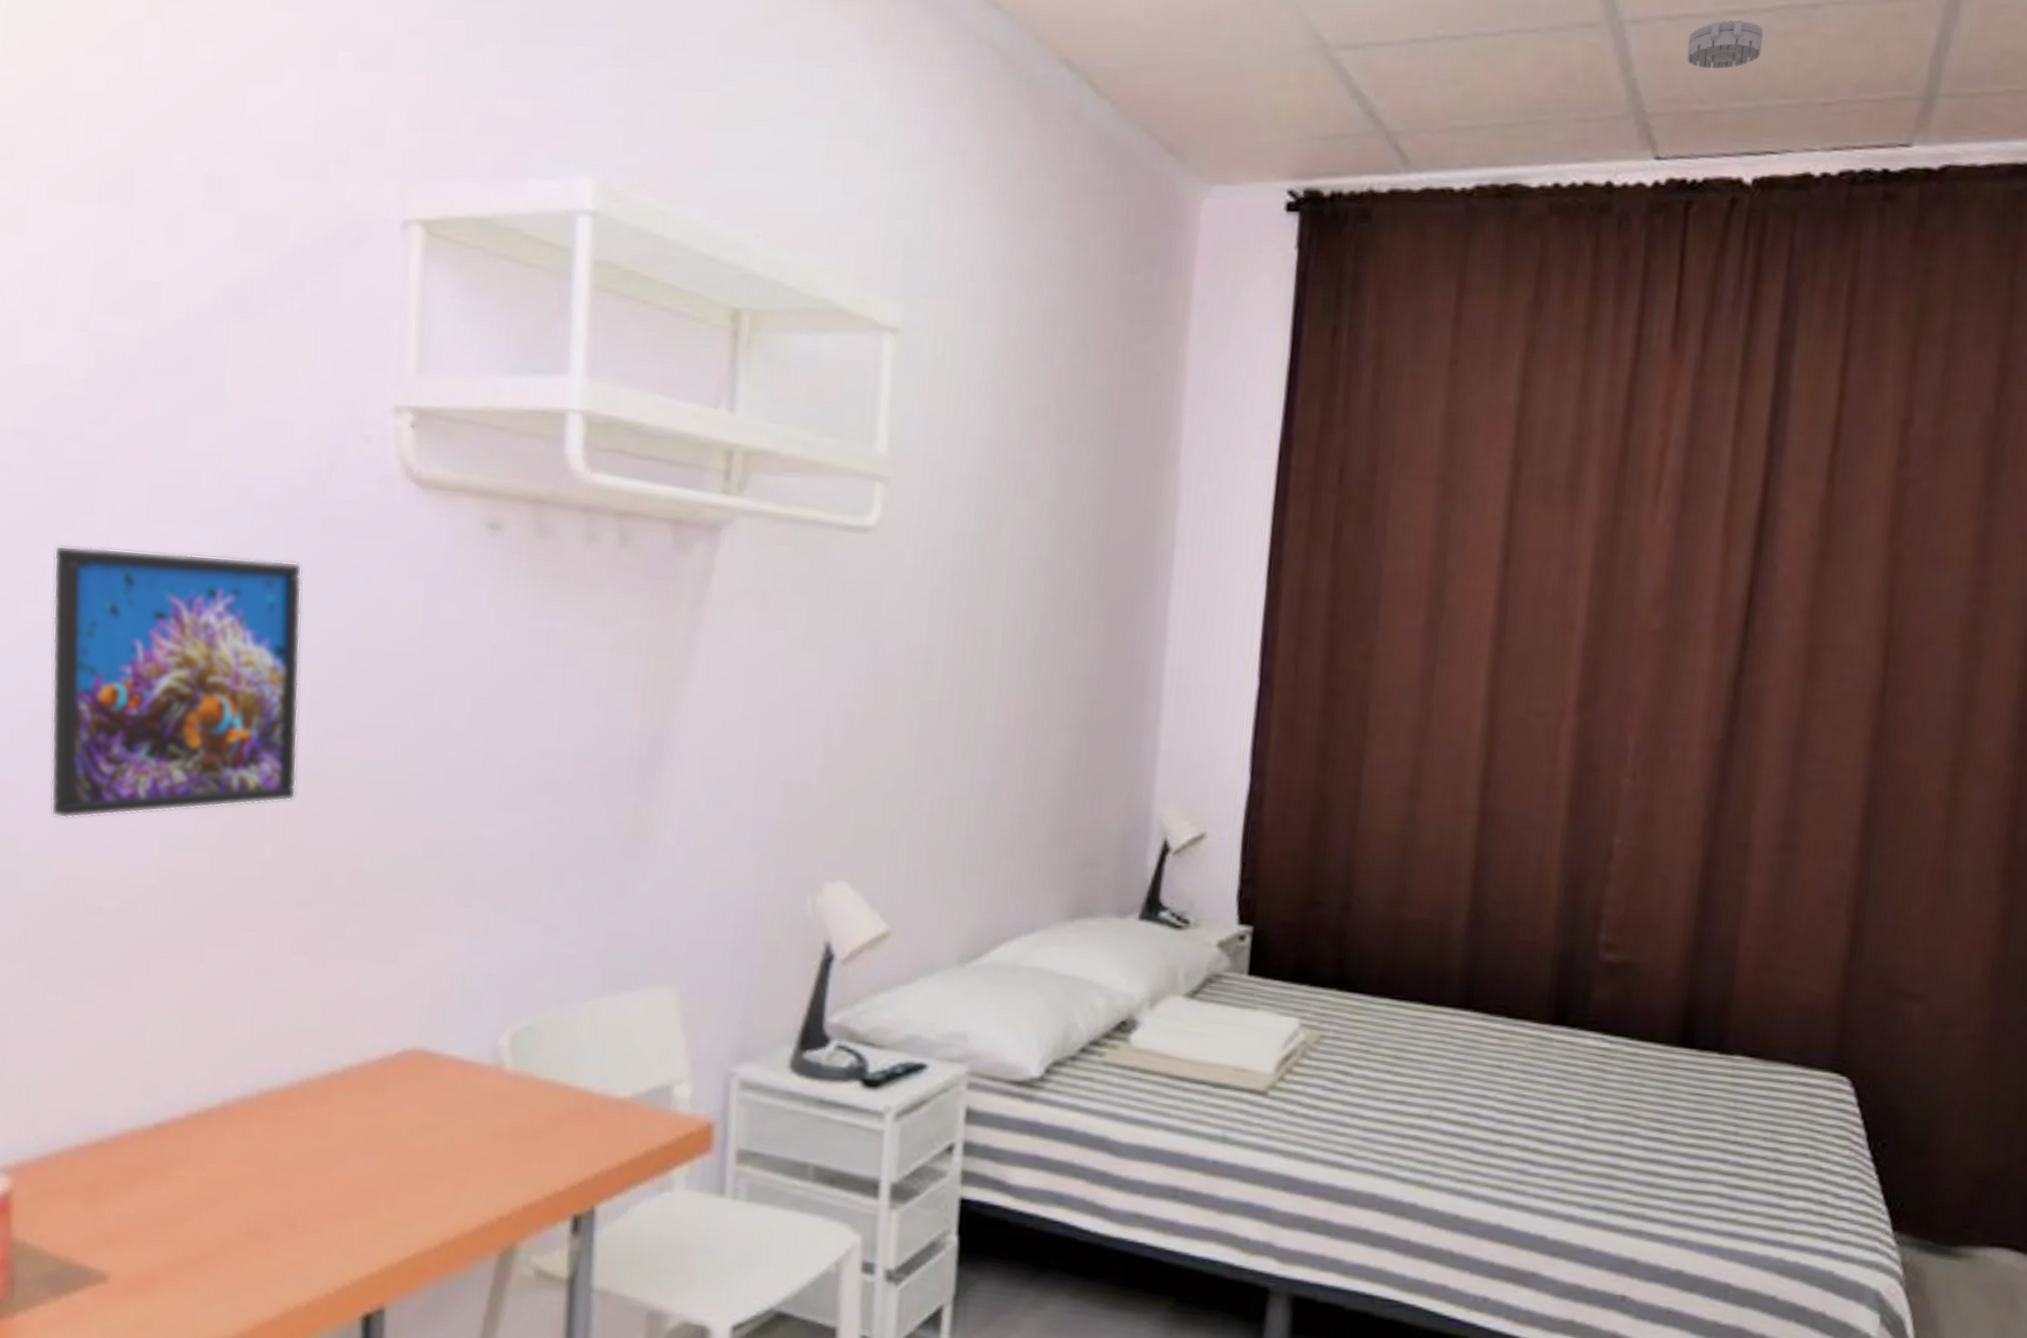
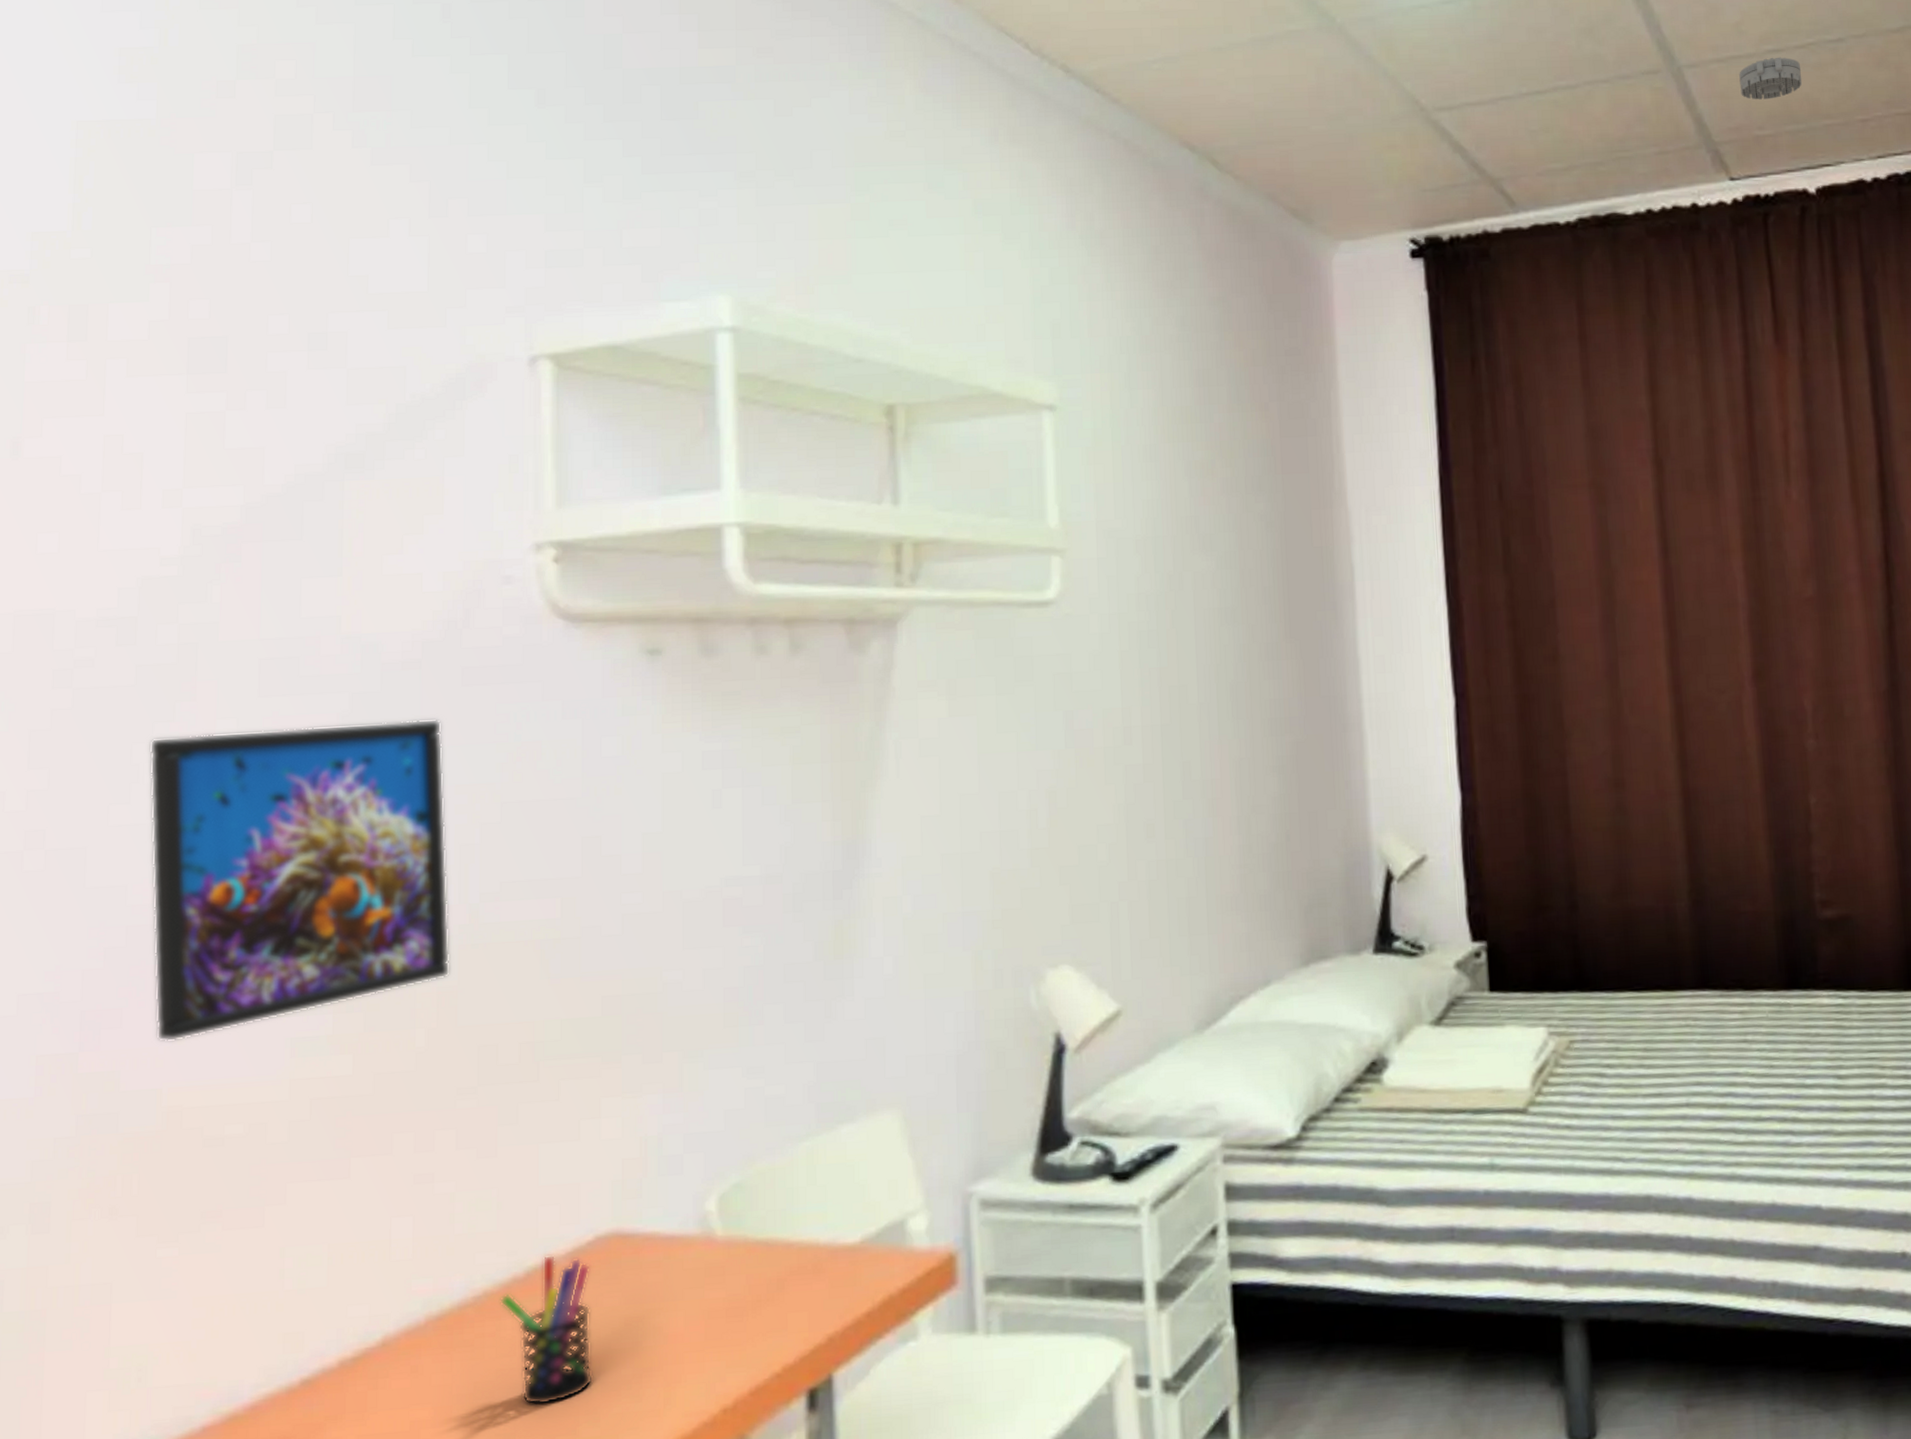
pen holder: none [320,1058,397,1185] -> present [500,1254,594,1406]

